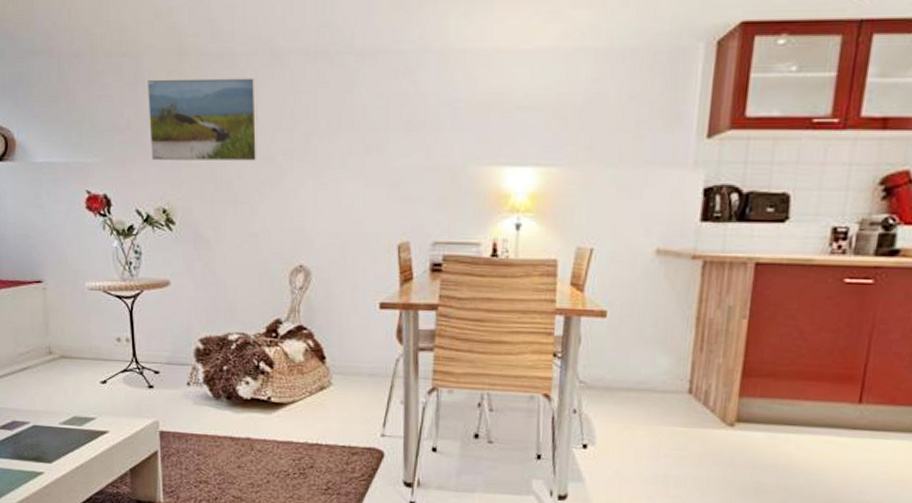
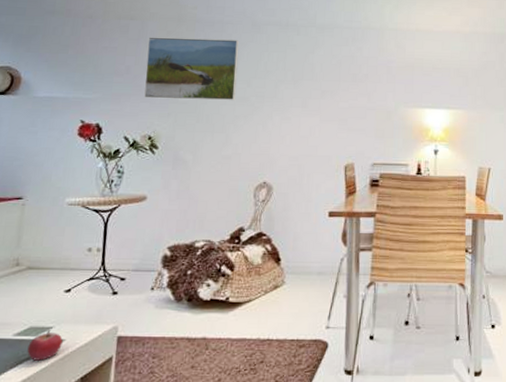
fruit: none [75,419,107,450] -> present [27,329,63,361]

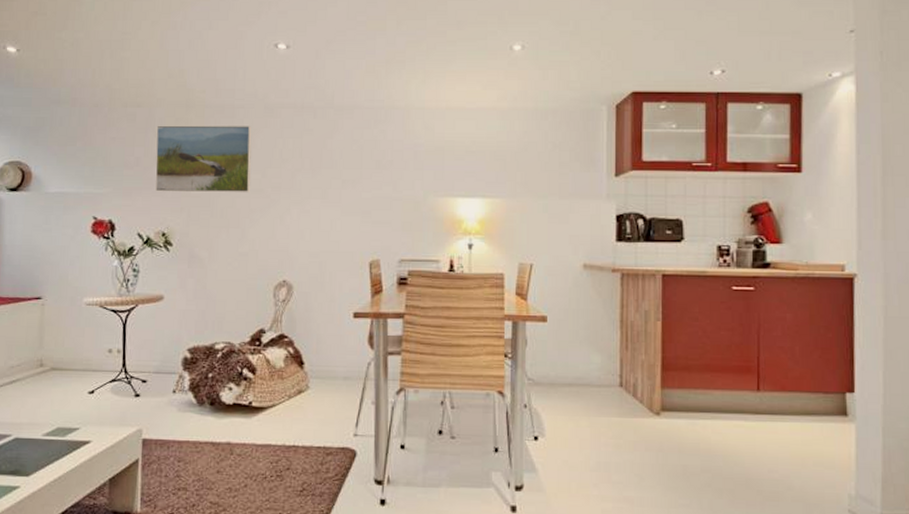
fruit: present [27,329,63,361] -> none [56,430,90,461]

